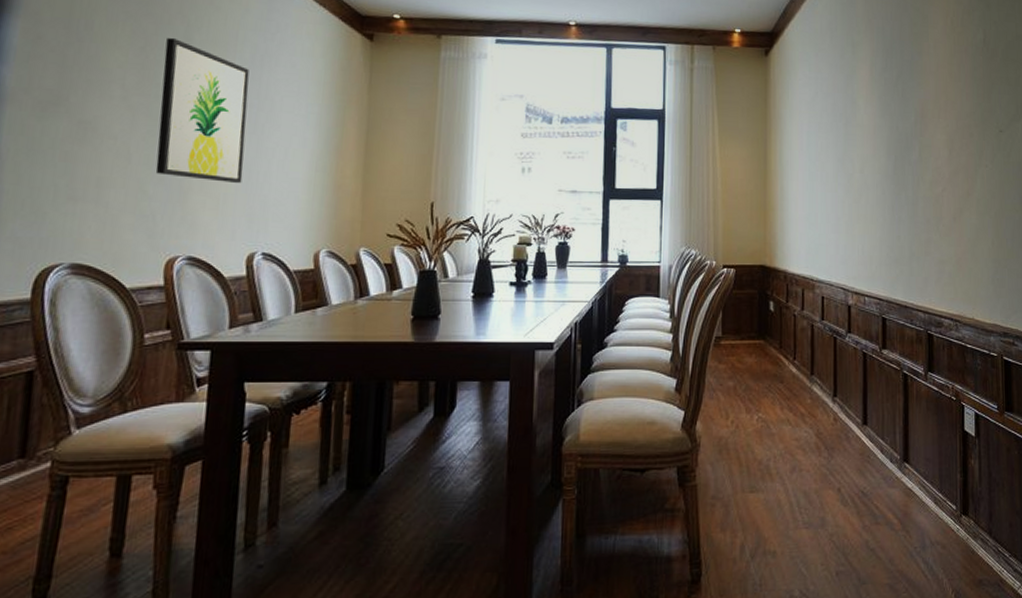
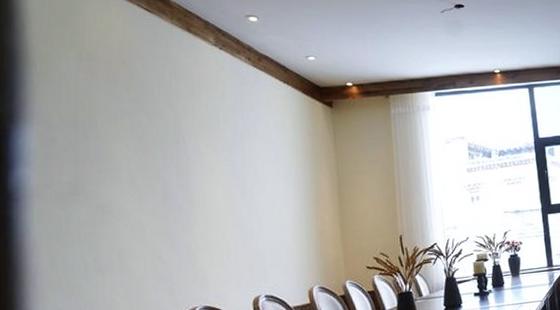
wall art: present [155,38,249,183] -> none [160,126,240,242]

